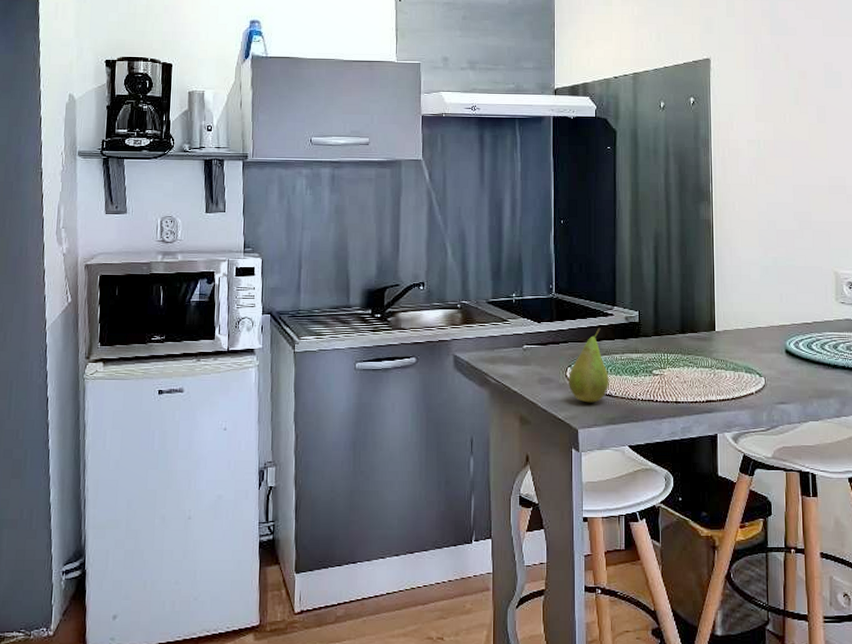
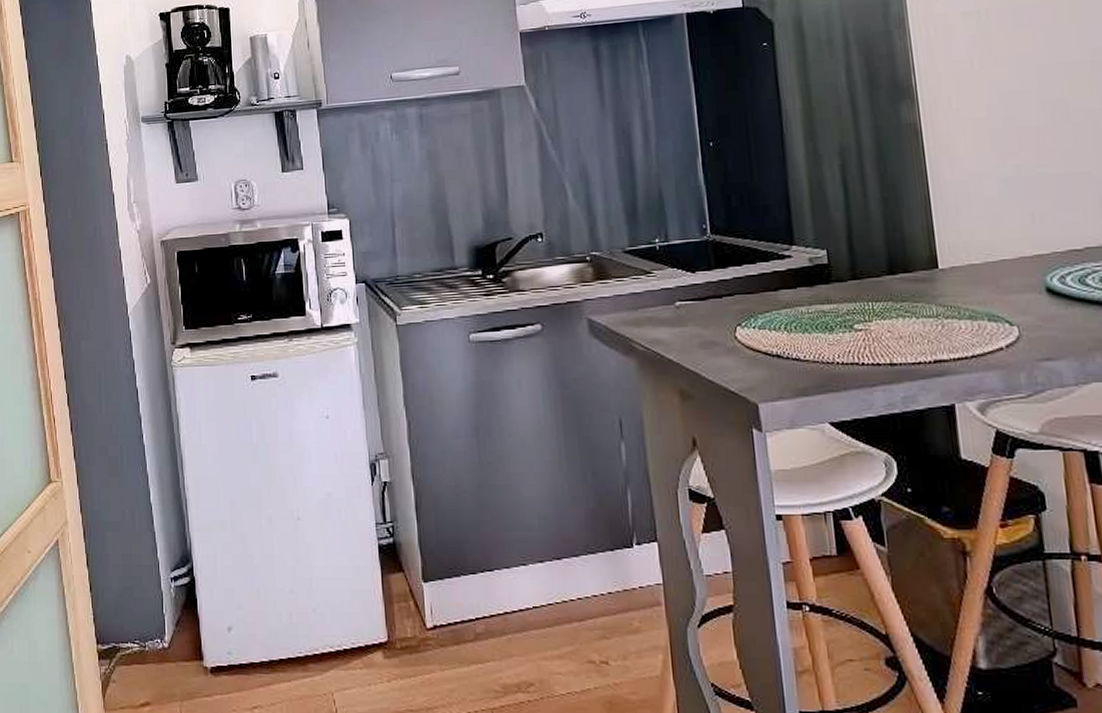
fruit: present [569,327,609,403] -> none [738,274,795,370]

